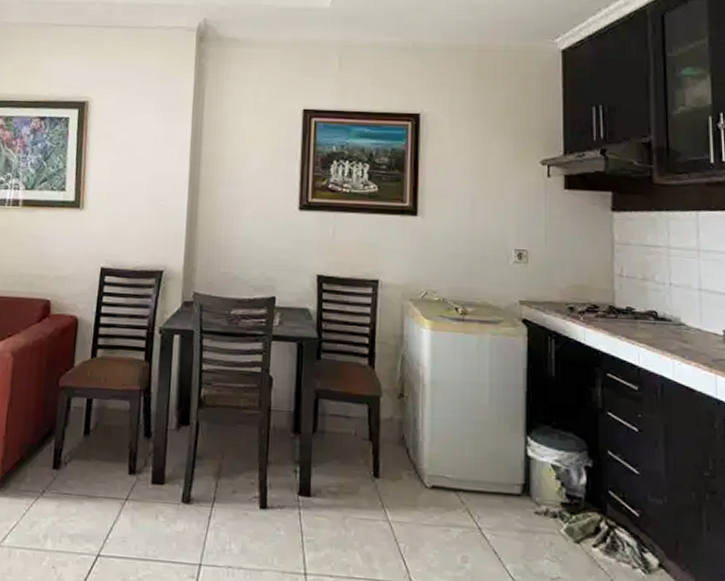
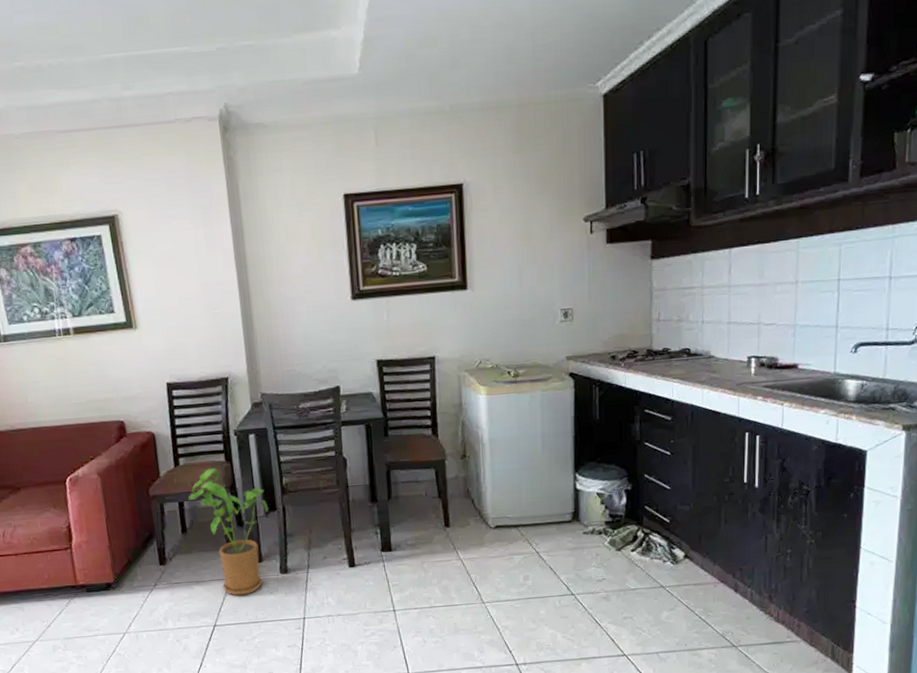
house plant: none [98,365,182,523] -> present [187,468,269,596]

